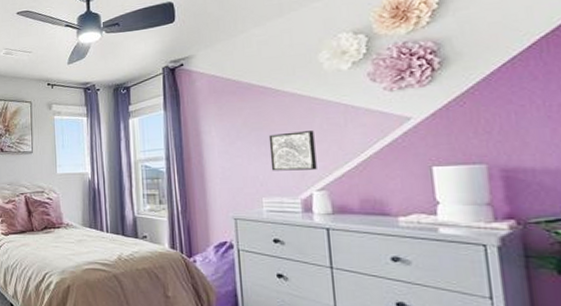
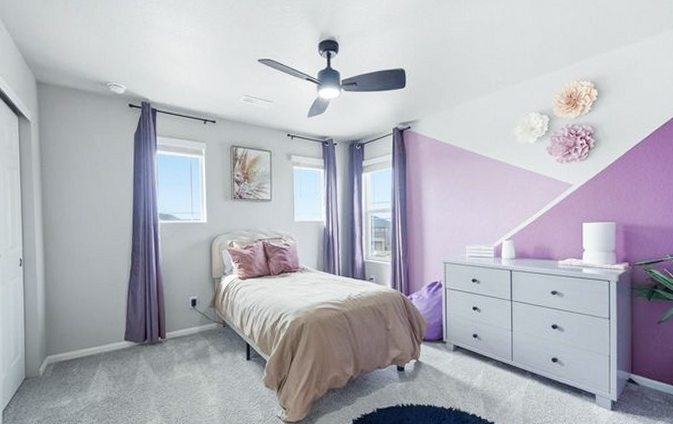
wall art: present [268,131,317,171] -> none [474,191,507,224]

